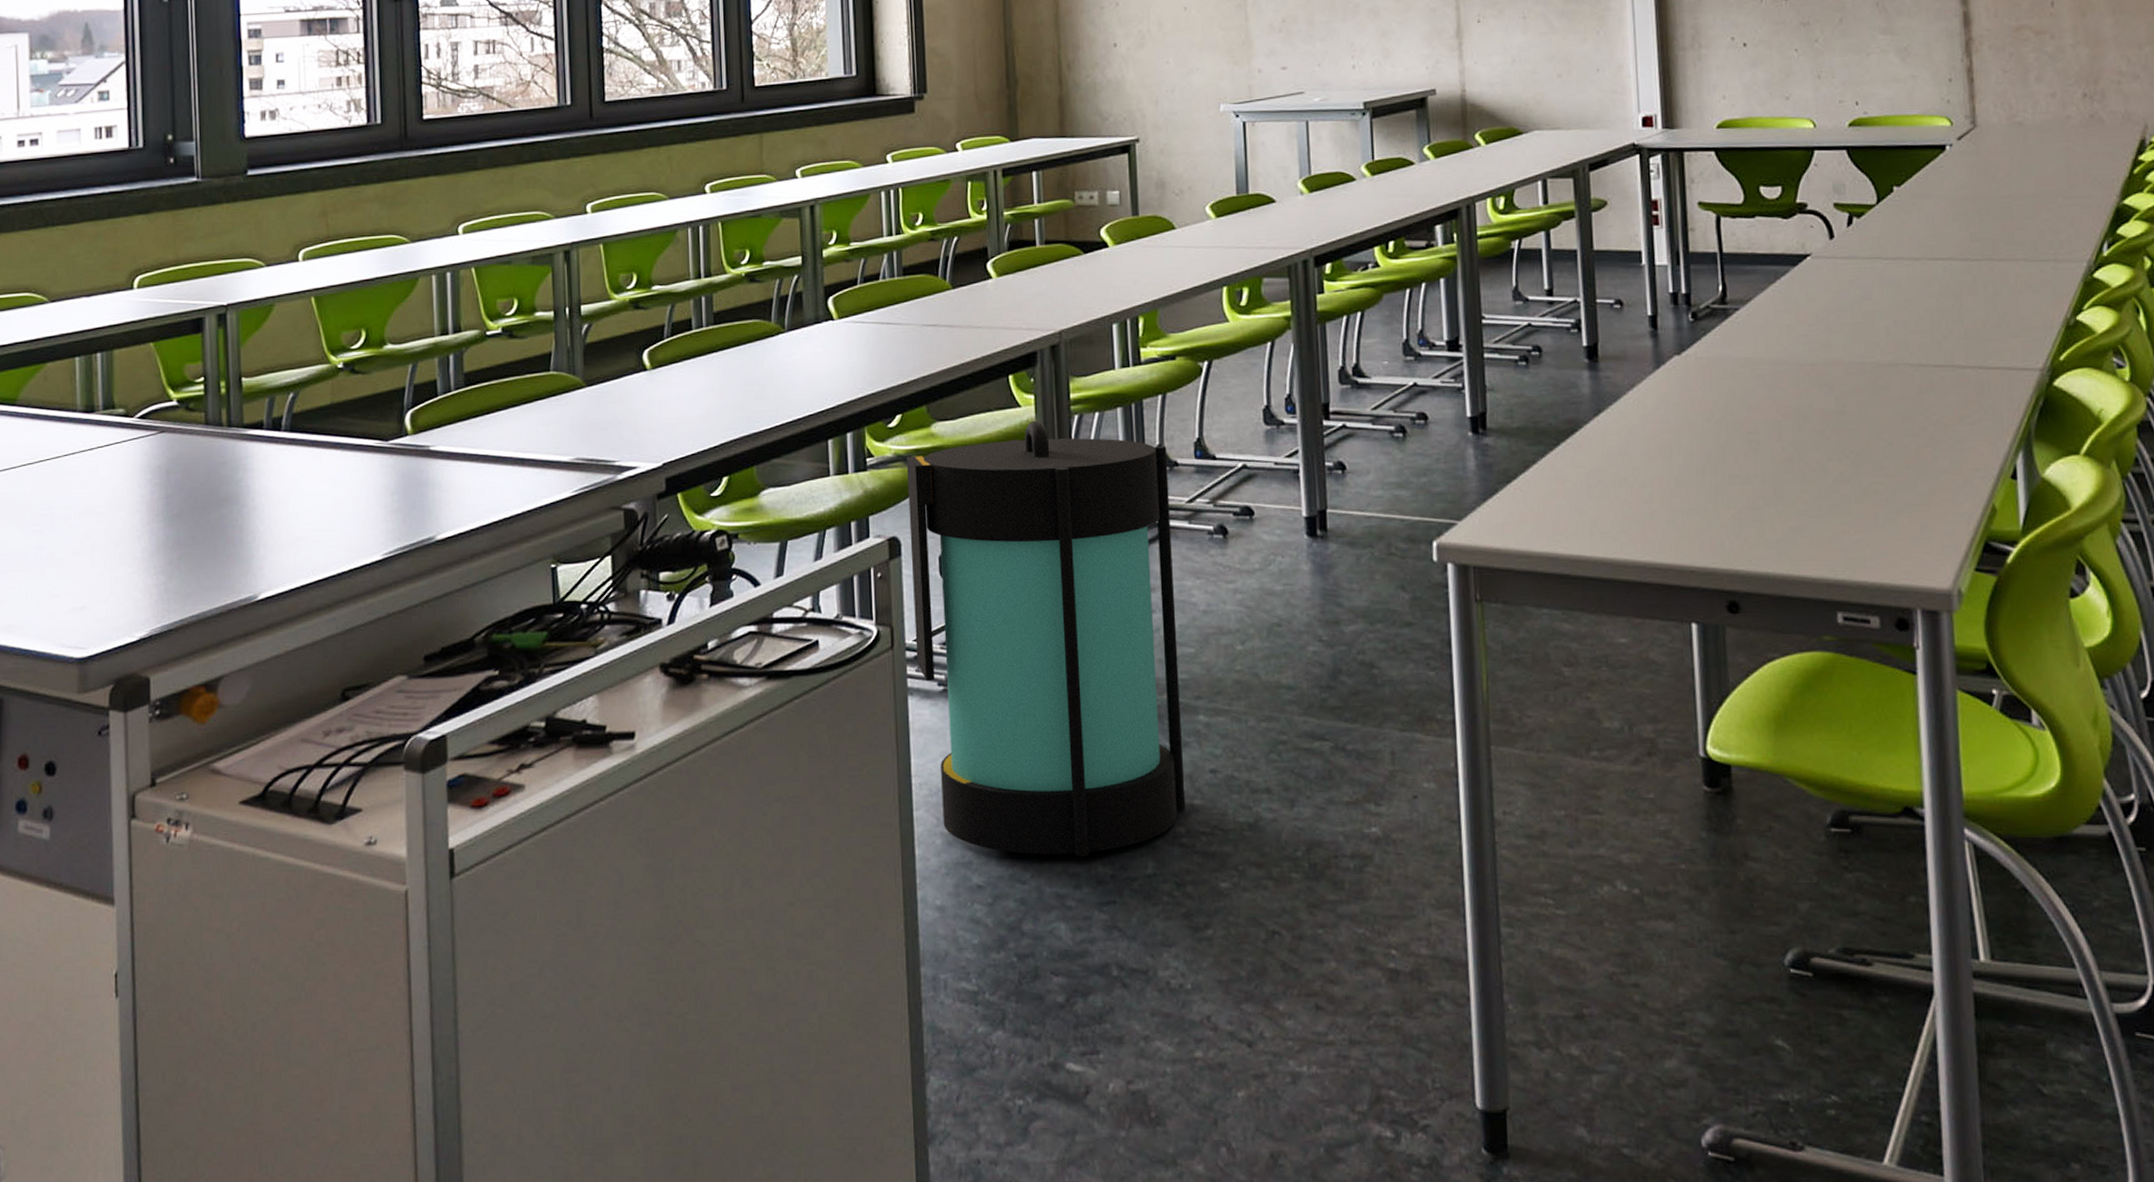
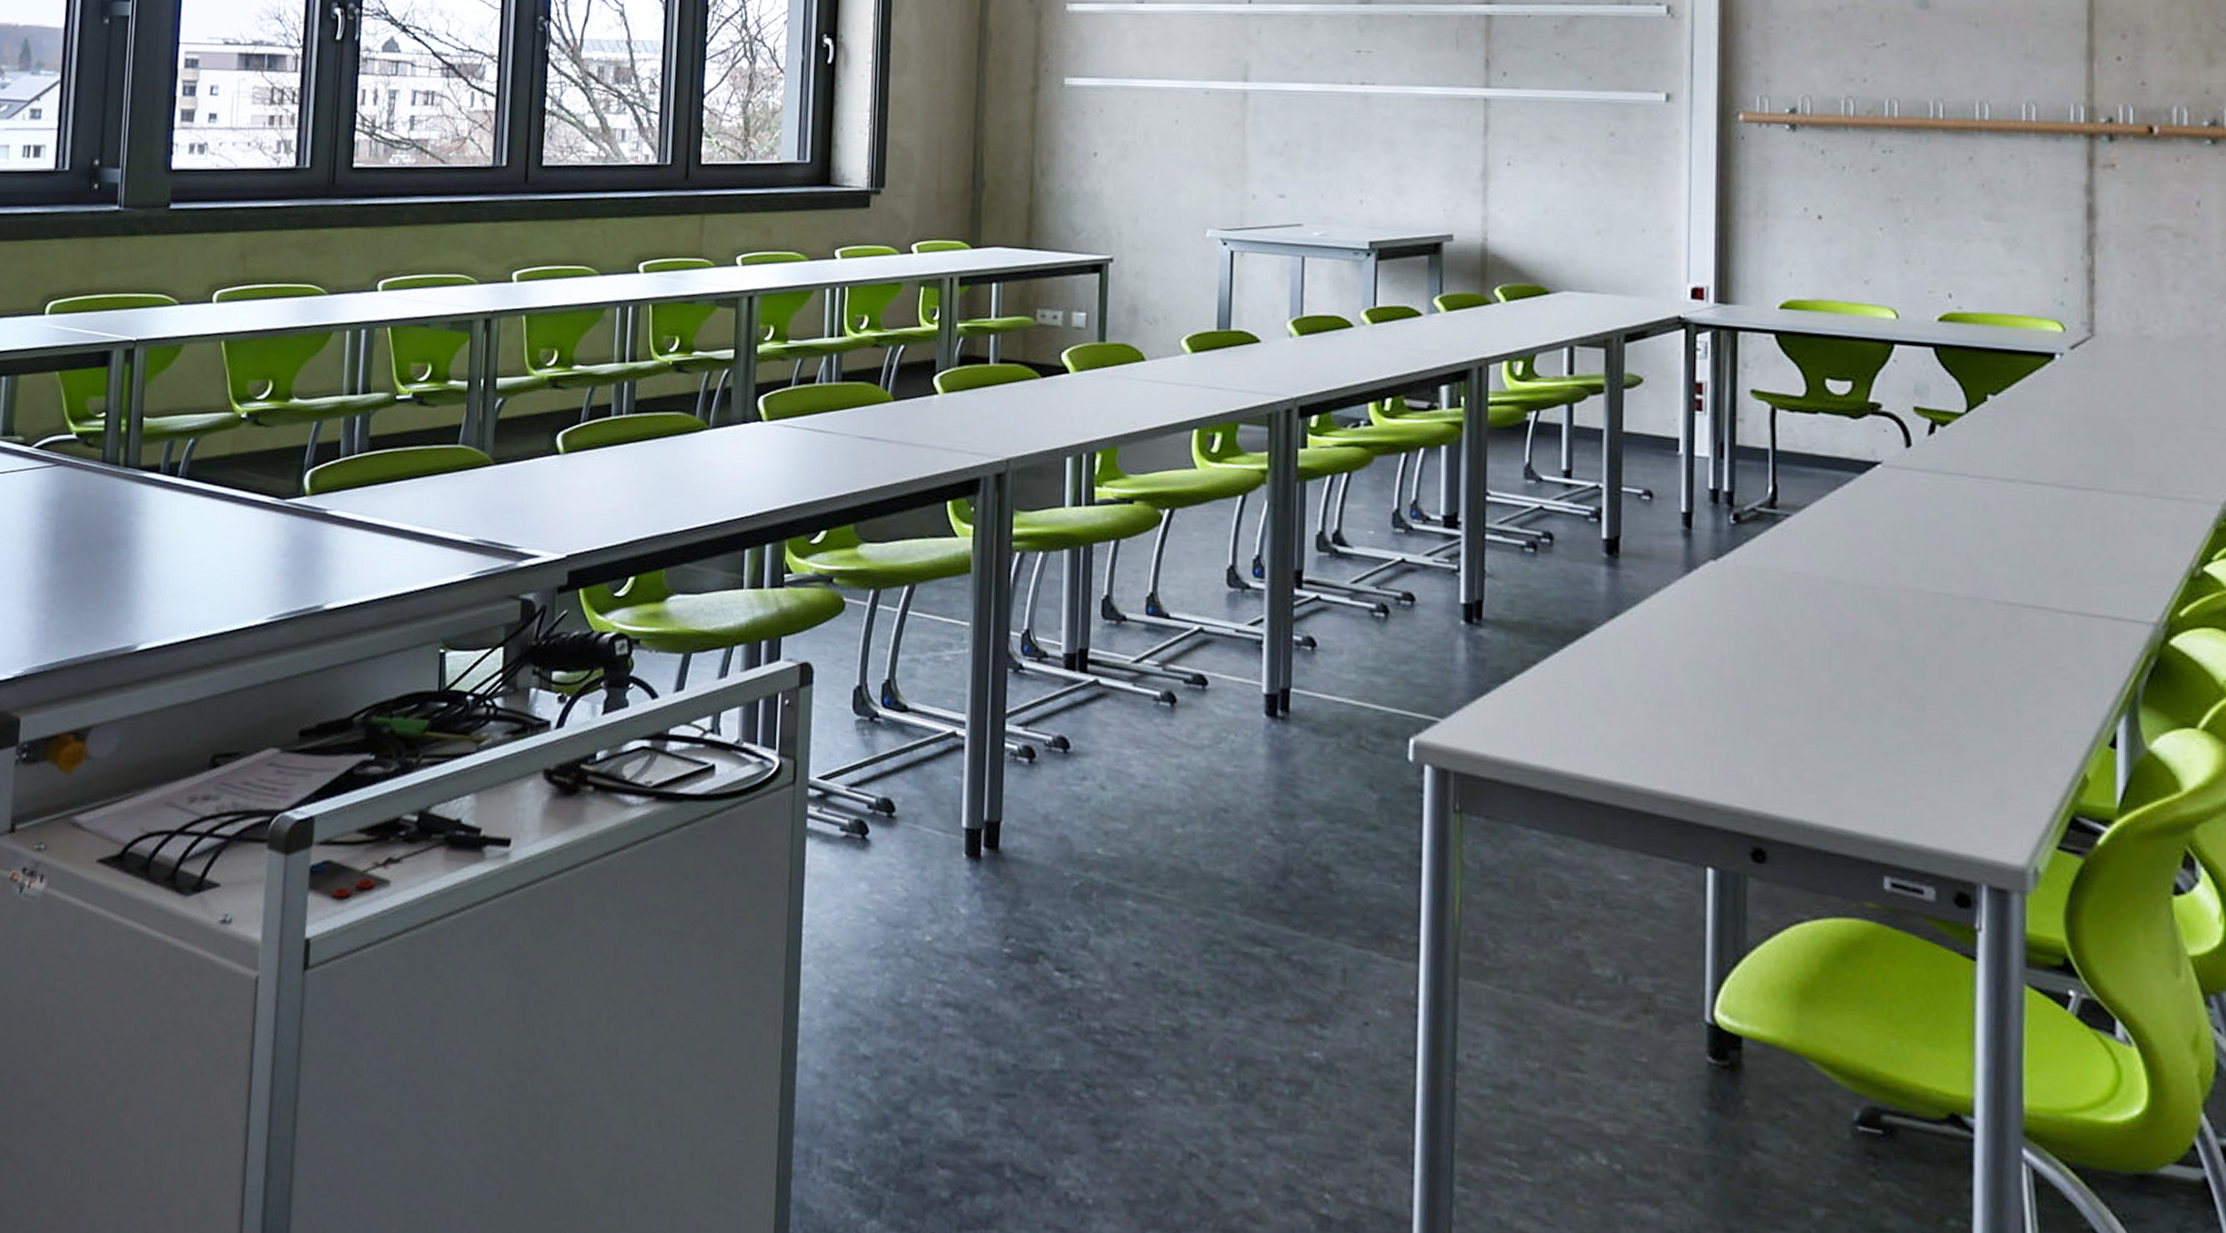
lantern: present [907,420,1186,857] -> none [819,553,1116,1040]

